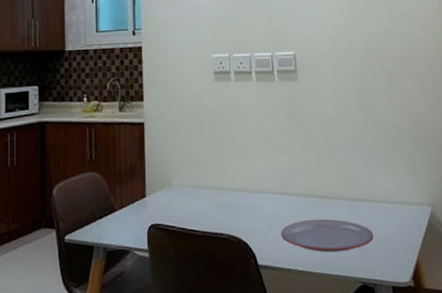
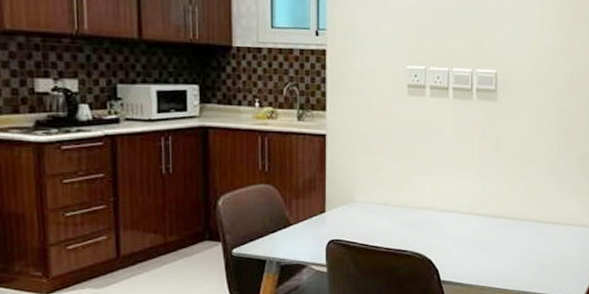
plate: present [281,219,374,253] -> none [466,239,556,270]

